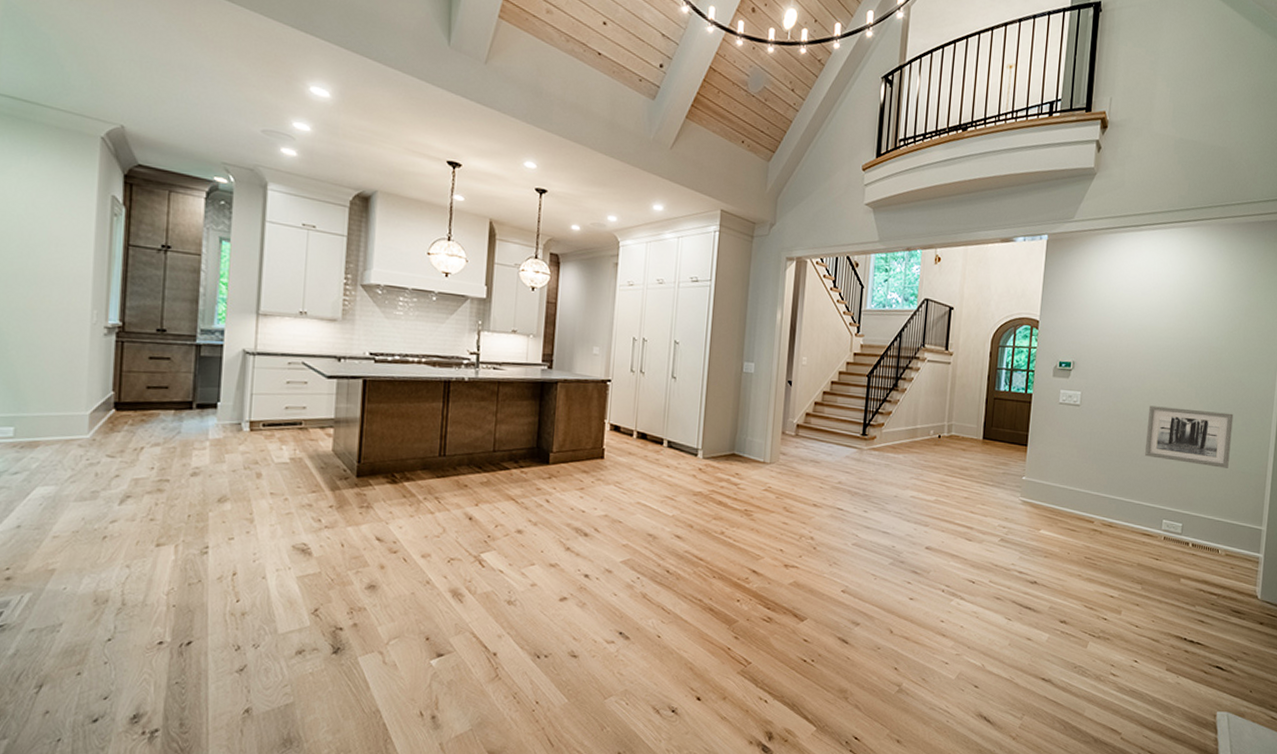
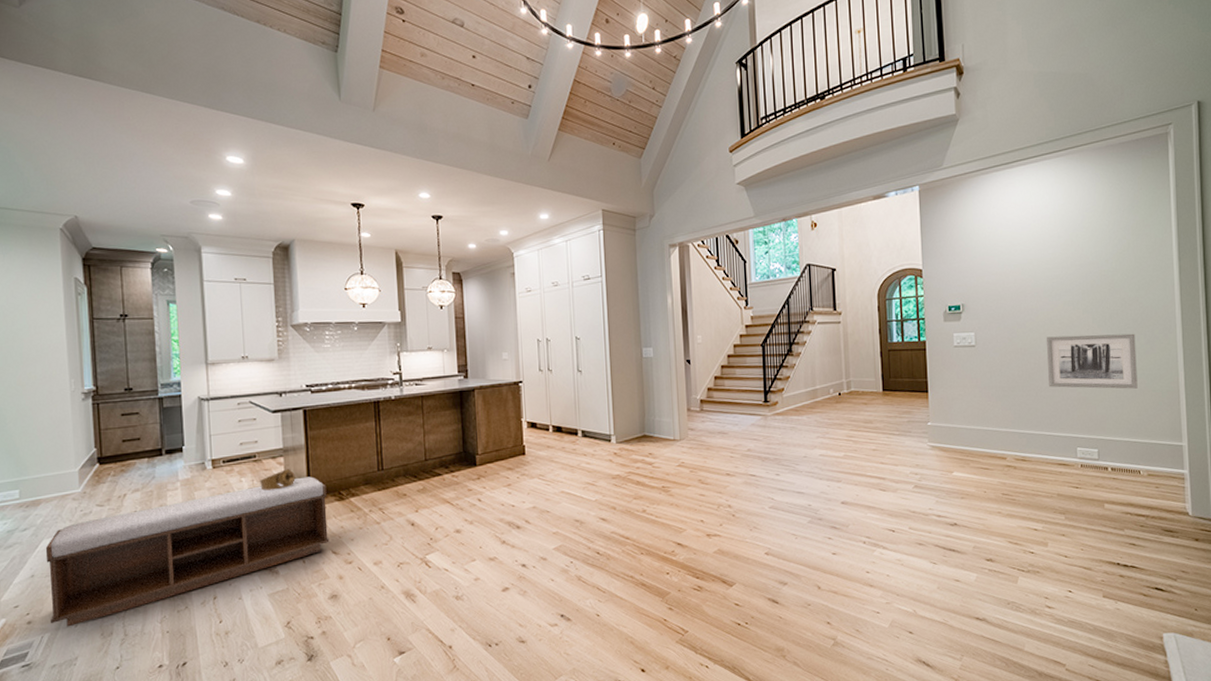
bench: none [33,453,379,589] -> present [45,476,330,627]
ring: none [302,441,345,463] -> present [259,468,296,491]

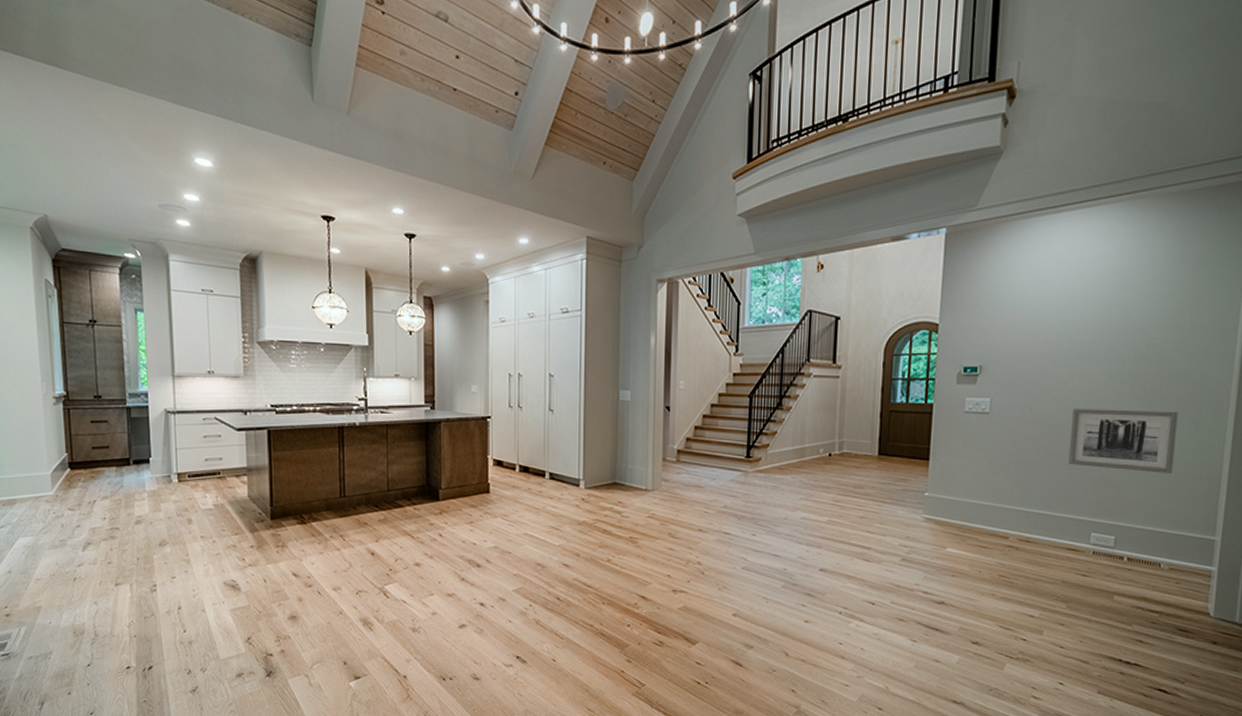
bench: present [45,476,330,627] -> none [21,498,290,623]
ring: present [259,468,296,491] -> none [223,487,259,508]

